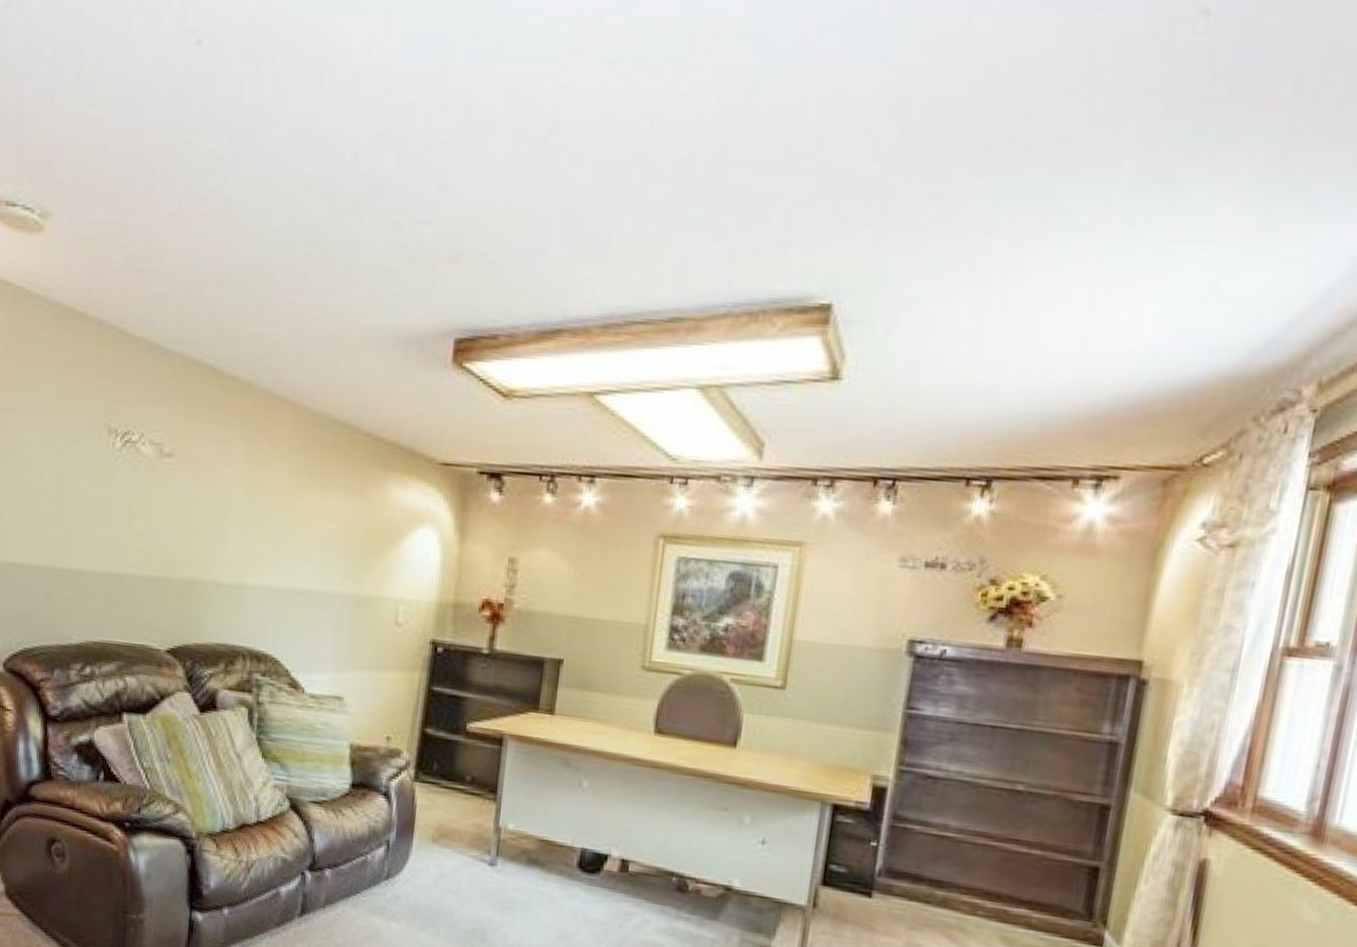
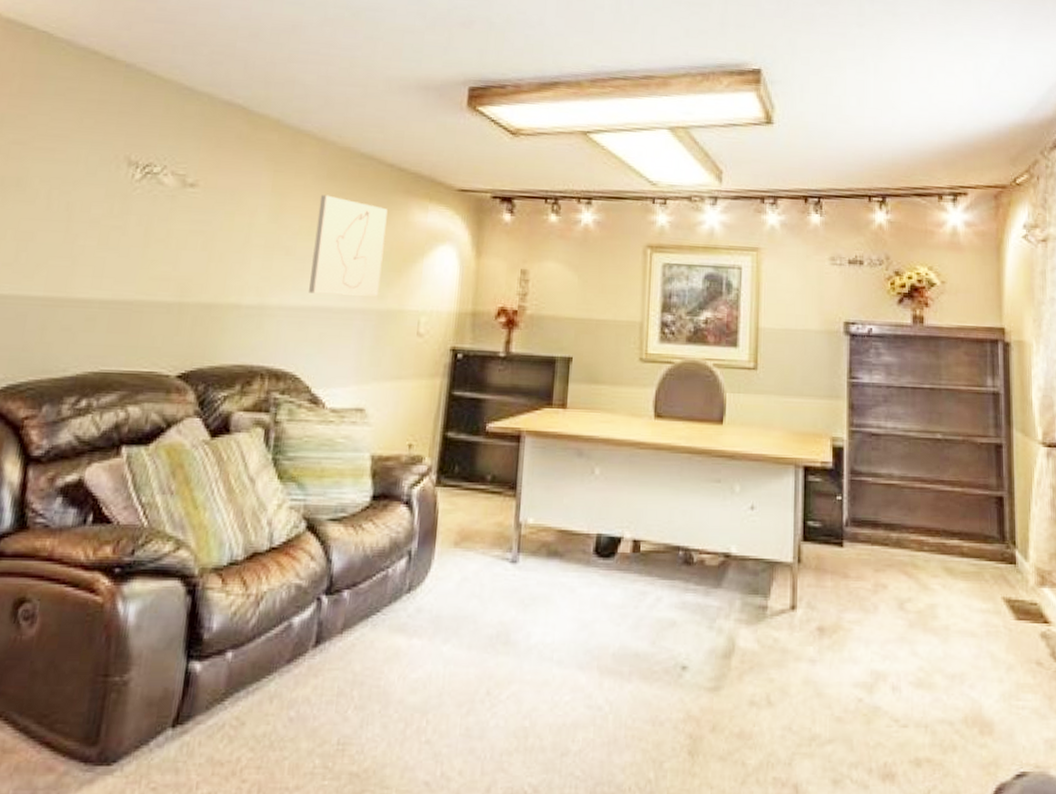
wall art: none [286,467,364,581] -> present [309,194,388,296]

